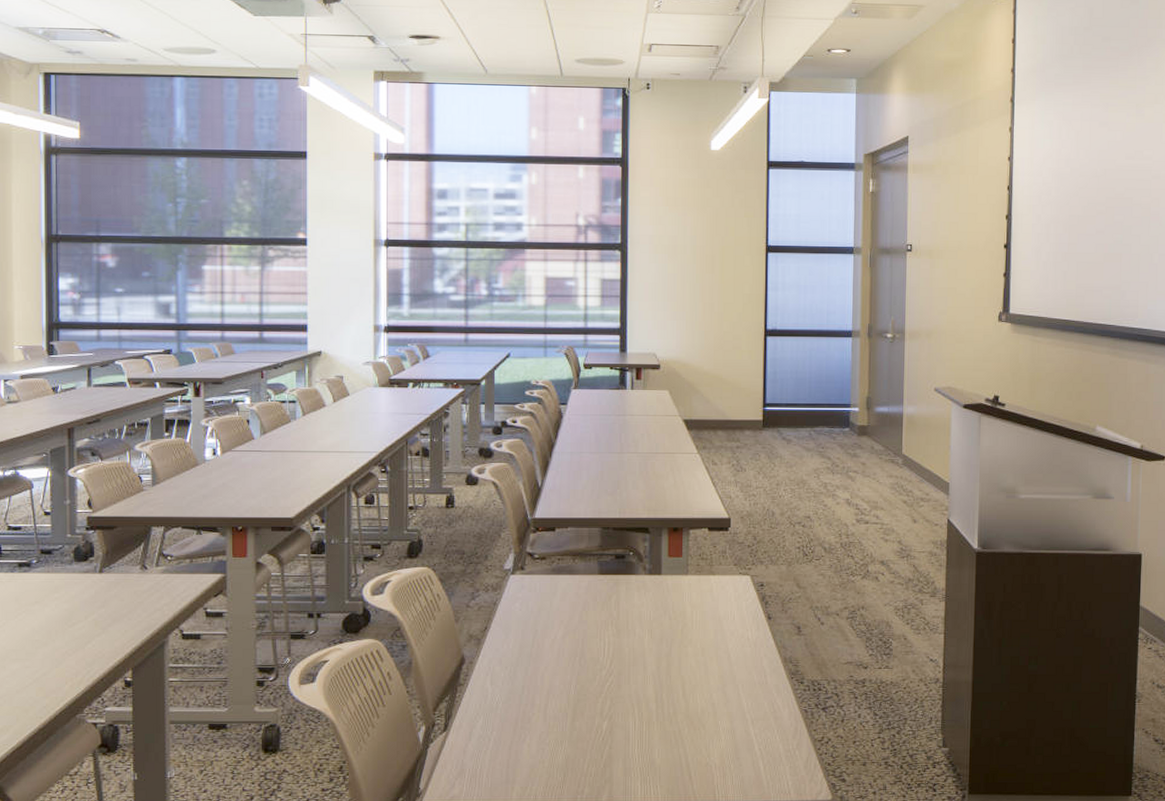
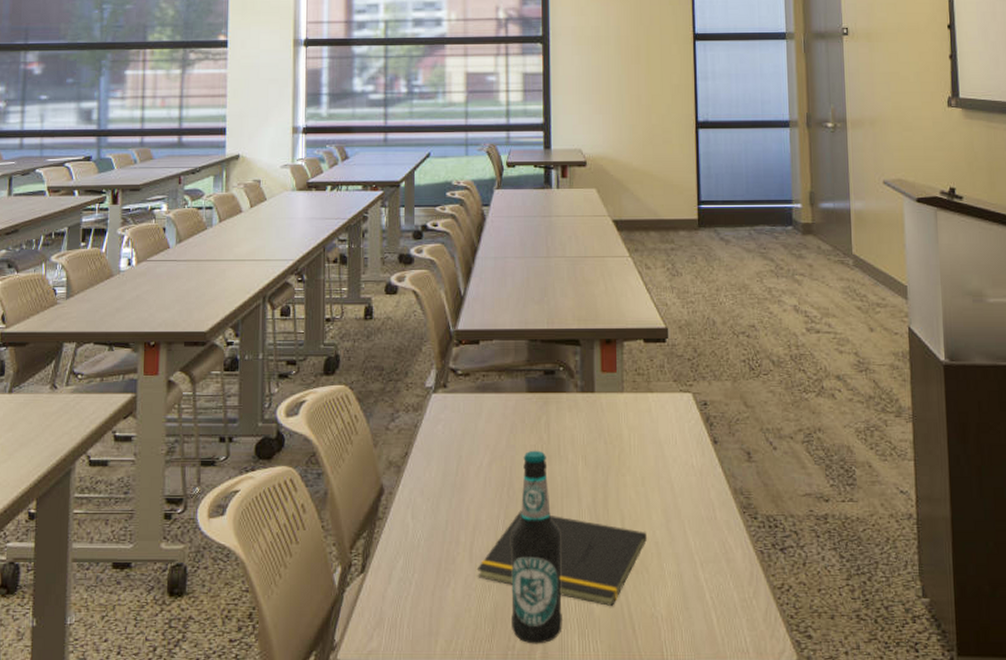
notepad: none [550,677,705,757] -> present [476,510,647,606]
bottle: none [581,625,628,789] -> present [511,450,562,644]

